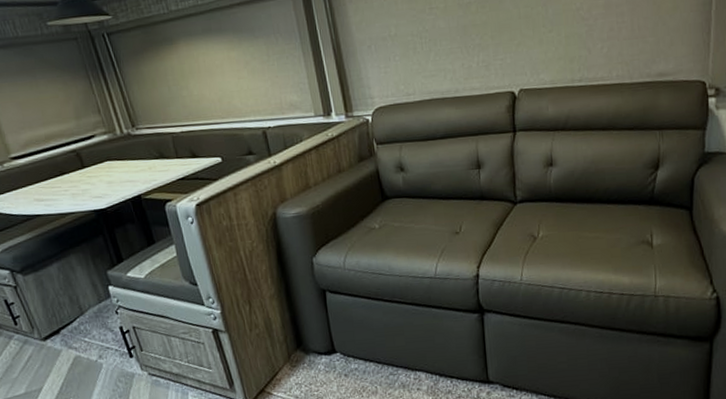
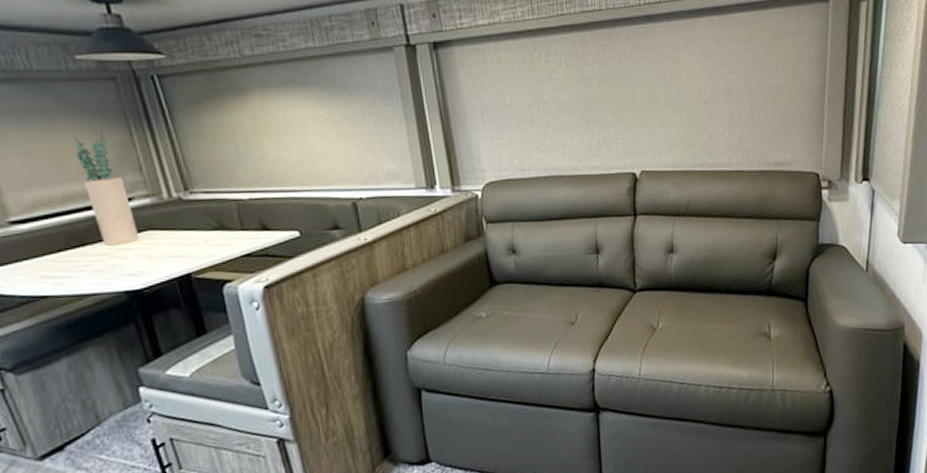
vase: none [51,81,102,175] -> present [74,130,140,246]

